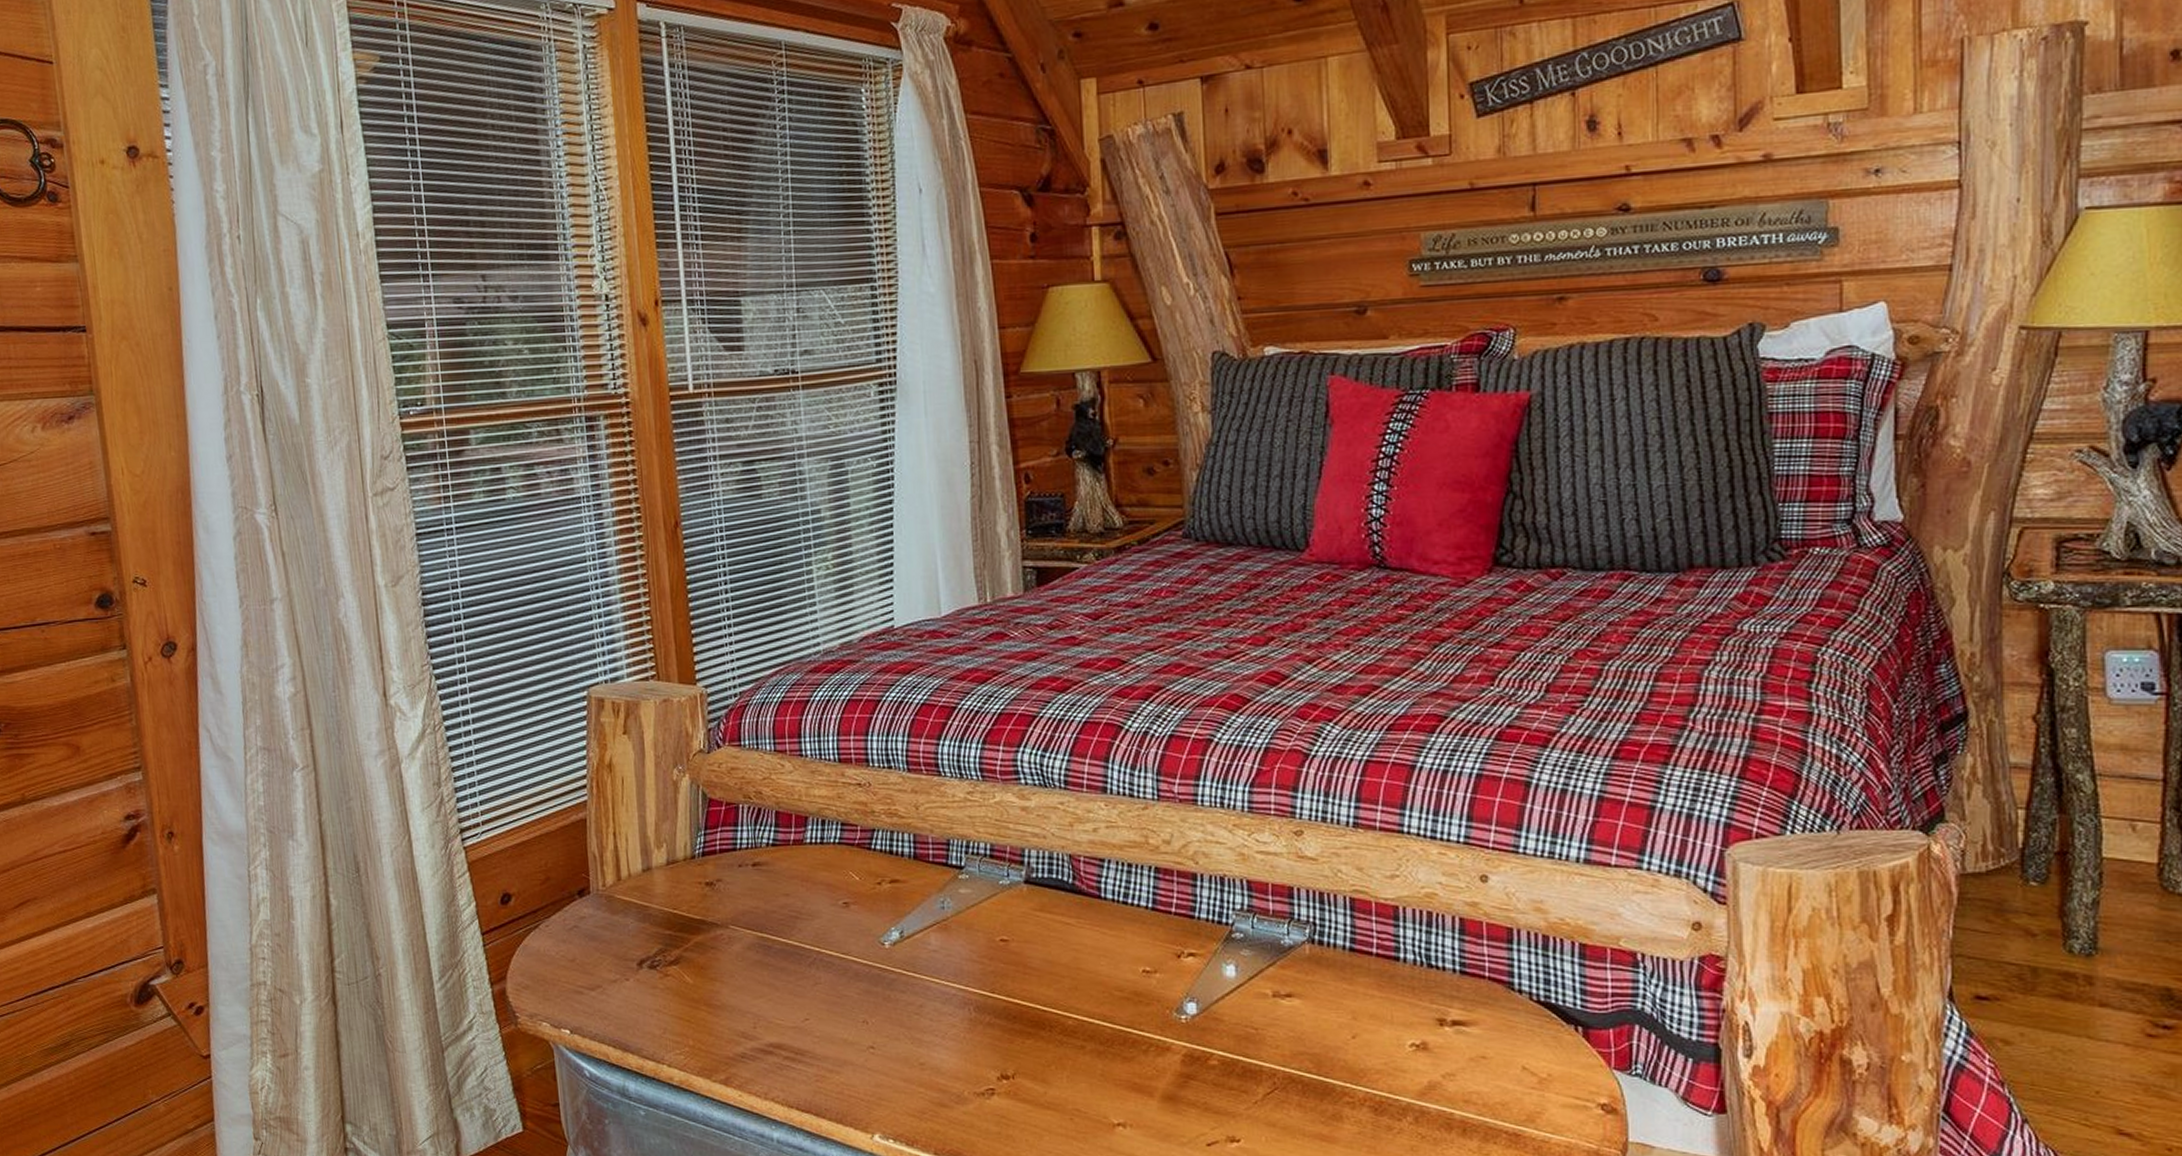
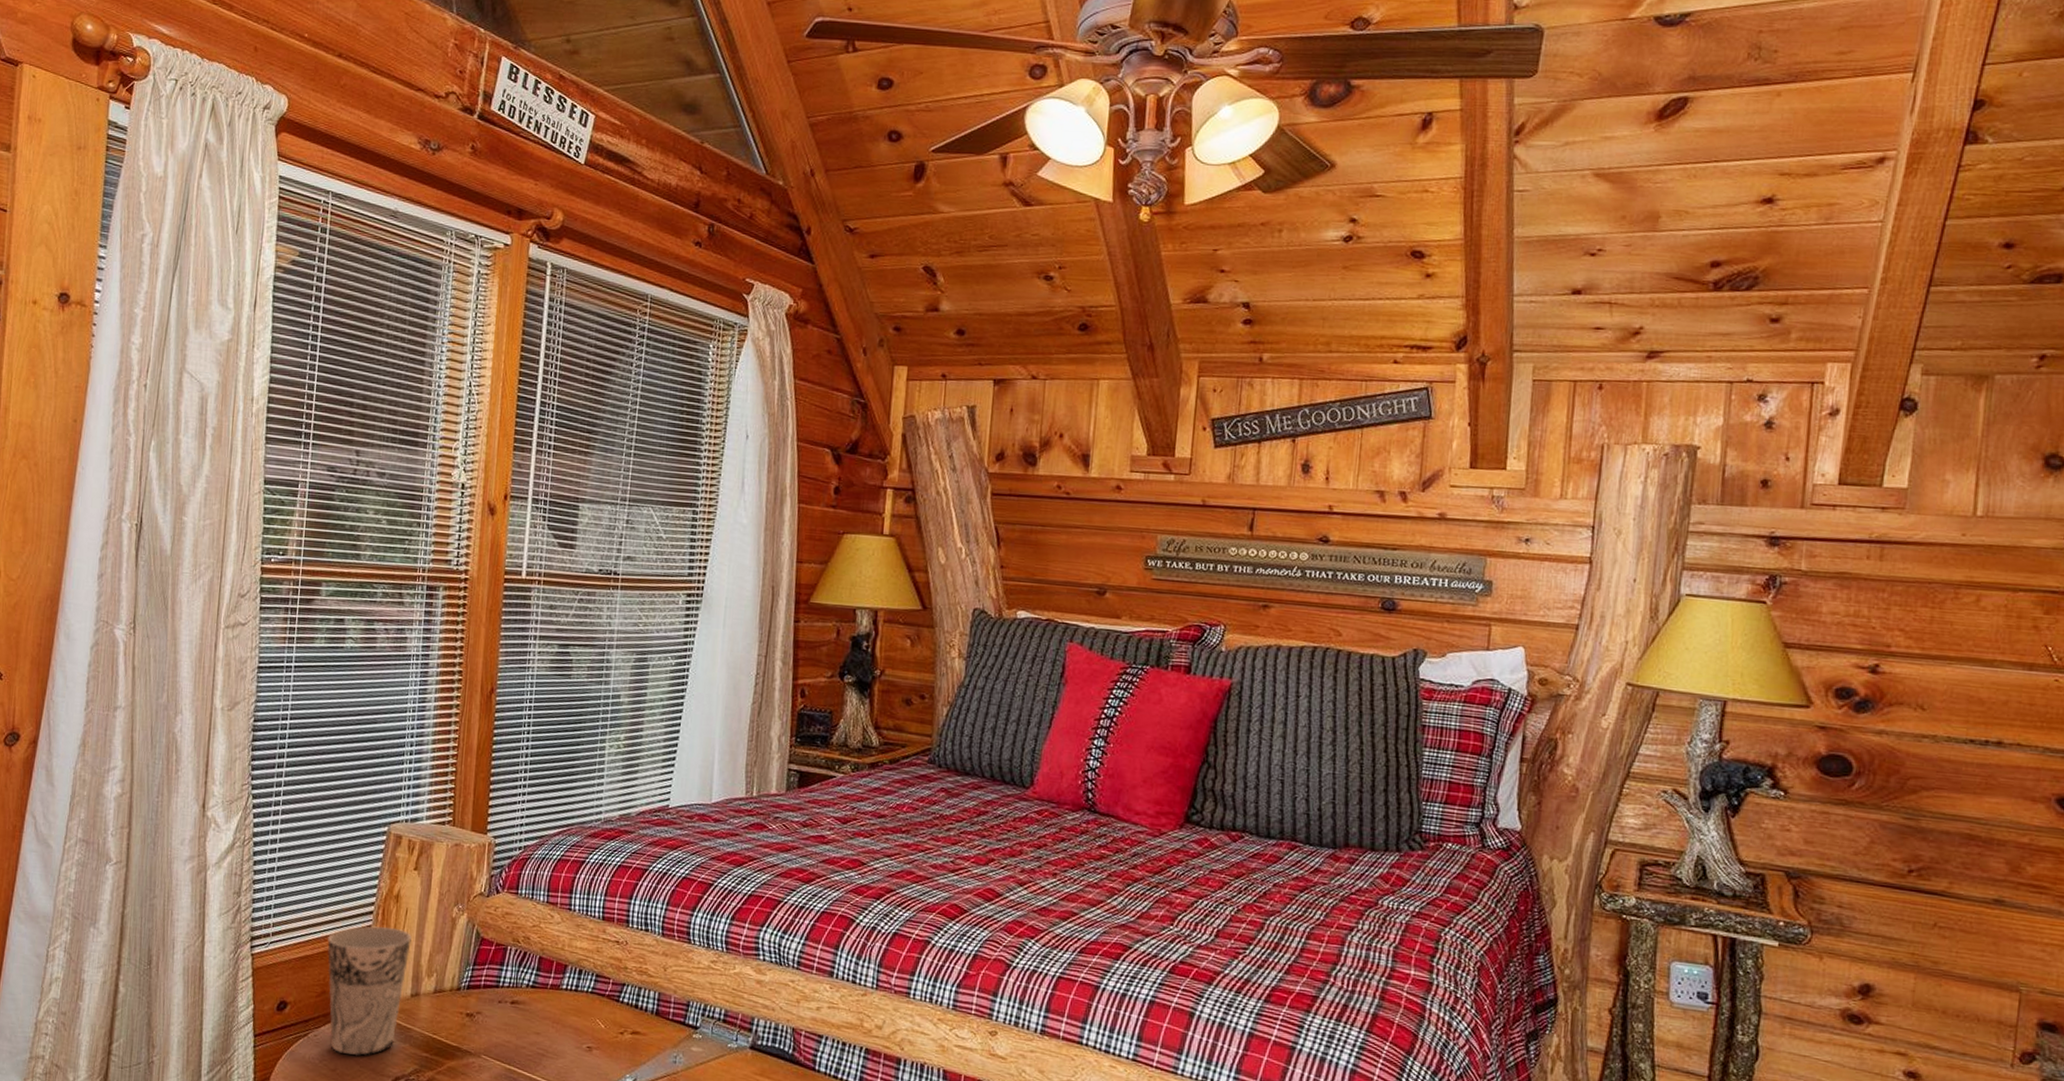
cup: none [542,801,634,941] -> present [327,926,412,1056]

